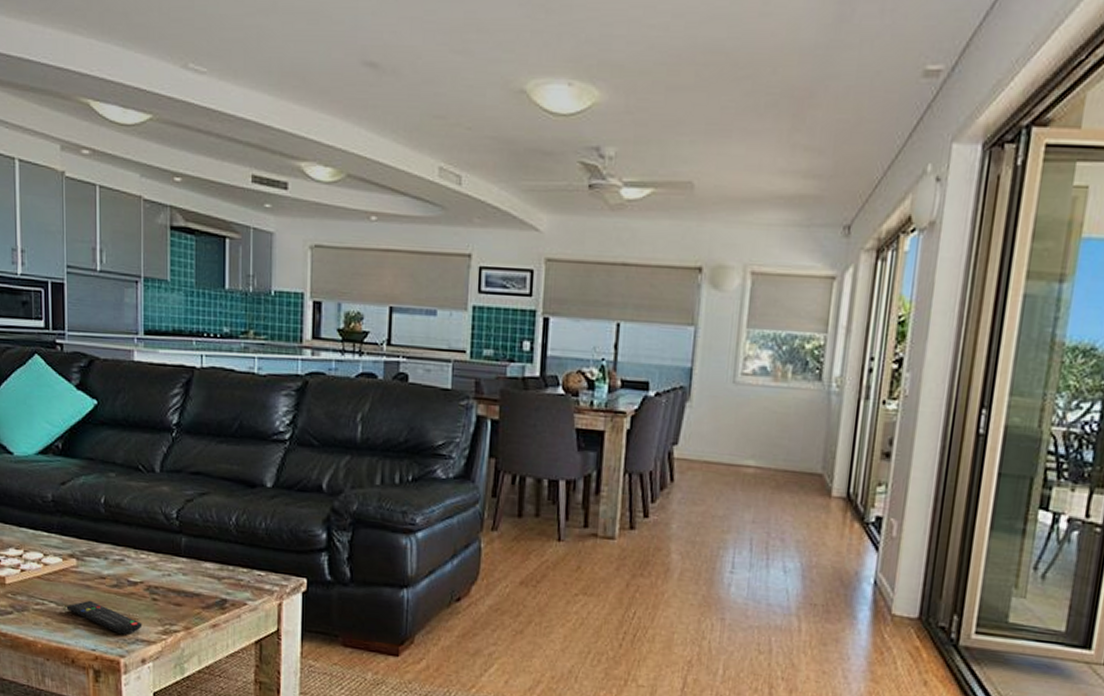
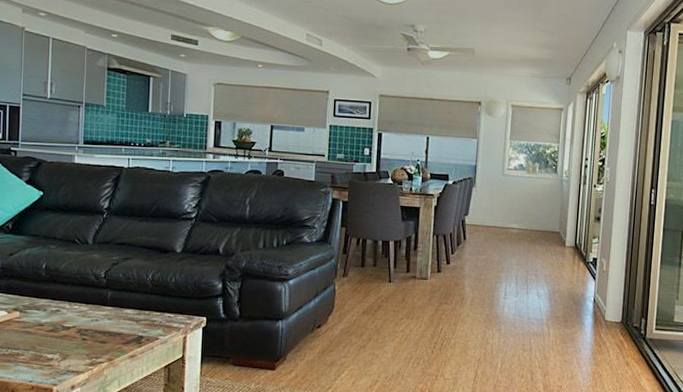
remote control: present [66,600,143,634] -> none [9,343,73,367]

